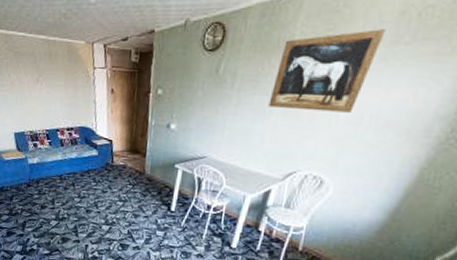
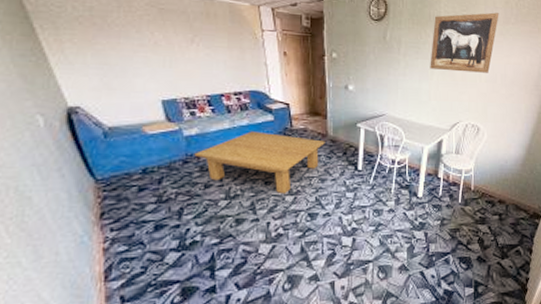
coffee table: none [35,164,142,224] -> present [194,131,325,194]

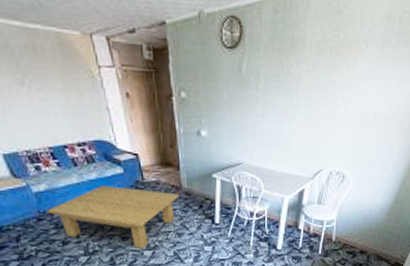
wall art: present [430,12,499,73] -> none [292,31,378,111]

